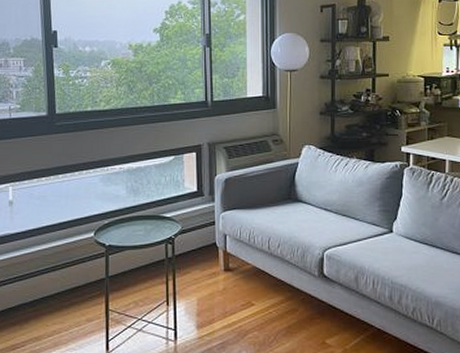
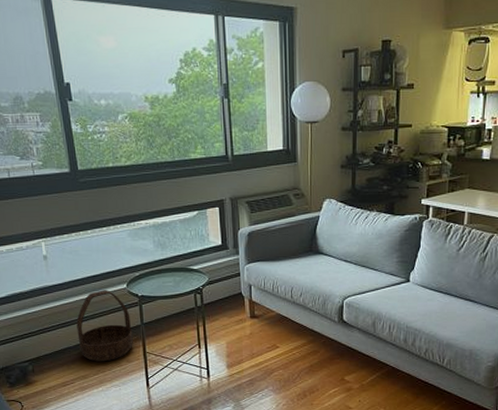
basket: none [35,239,96,321] -> present [76,290,133,362]

